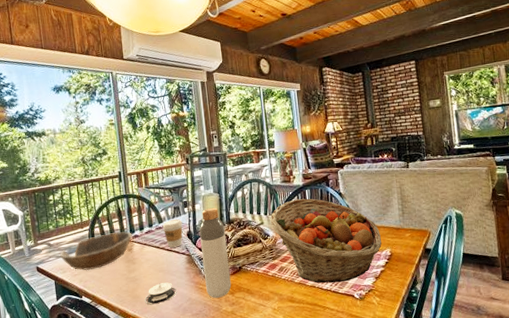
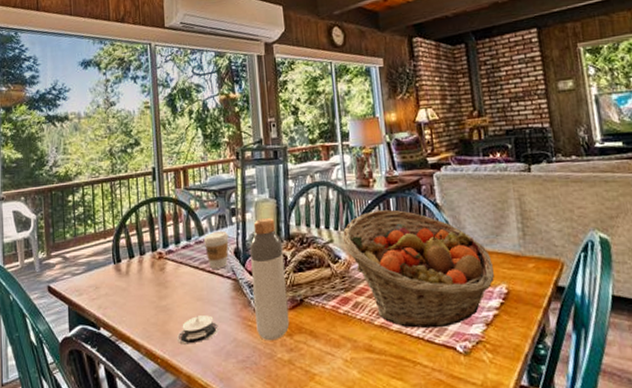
bowl: present [60,232,132,271] -> none [76,245,166,294]

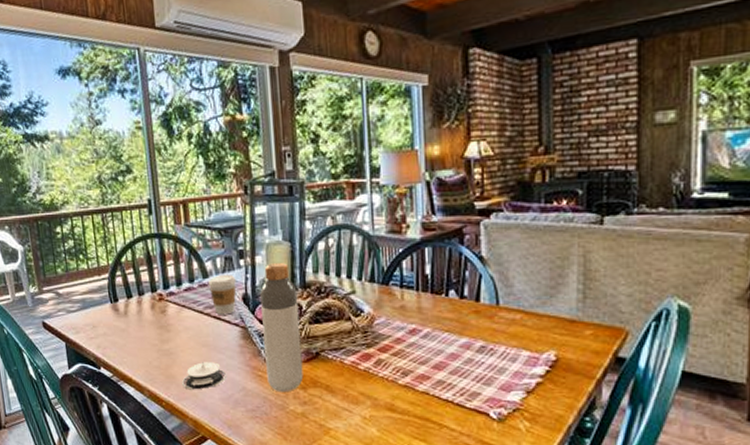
fruit basket: present [342,209,494,329] -> none [366,260,542,392]

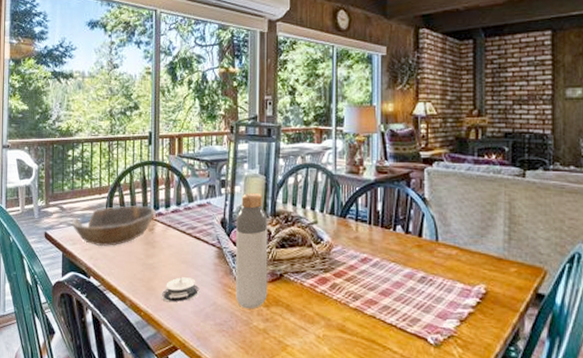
bowl: none [71,286,166,334] -> present [72,206,156,247]
coffee cup: present [209,274,237,315] -> none [193,199,217,236]

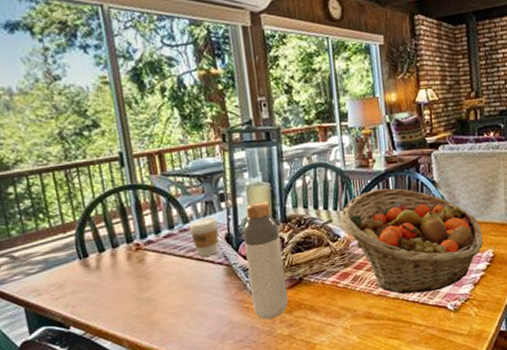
bowl: present [72,206,156,247] -> none [30,236,144,292]
architectural model: present [161,277,201,302] -> none [165,302,213,333]
coffee cup: none [193,199,217,236] -> present [189,217,219,257]
fruit basket: none [327,198,474,319] -> present [341,188,483,294]

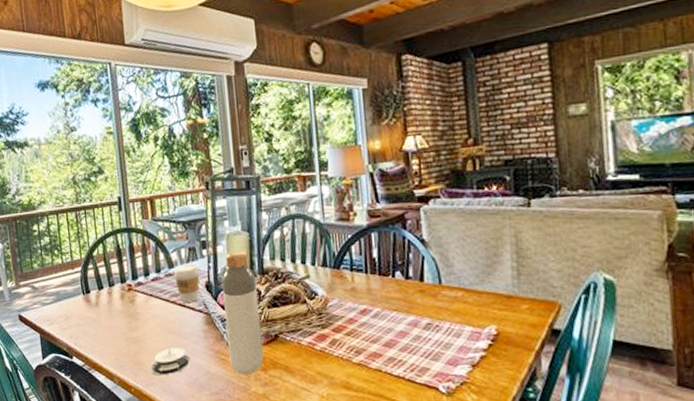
architectural model: none [165,302,213,333] -> present [150,348,192,376]
fruit basket: present [341,188,483,294] -> none [319,245,483,368]

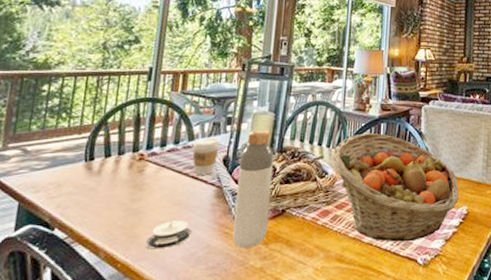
fruit basket: none [319,245,483,368] -> present [332,133,459,242]

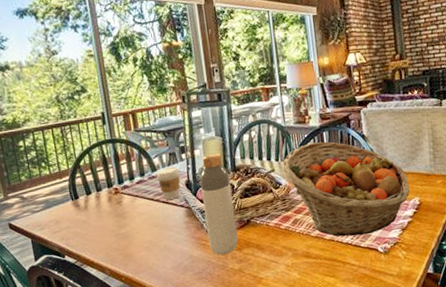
architectural model: present [144,220,194,250] -> none [138,238,177,264]

